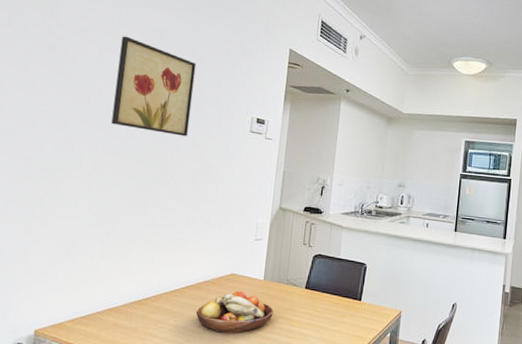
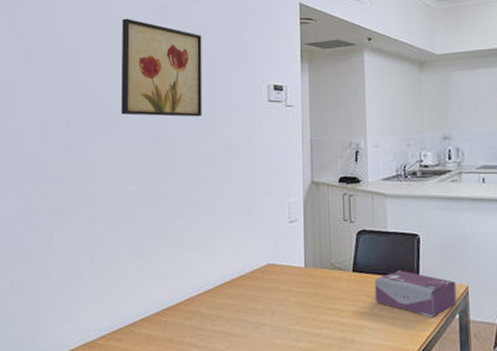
fruit bowl: present [195,290,274,333] -> none [234,283,320,334]
tissue box: none [321,291,392,334] -> present [375,270,457,318]

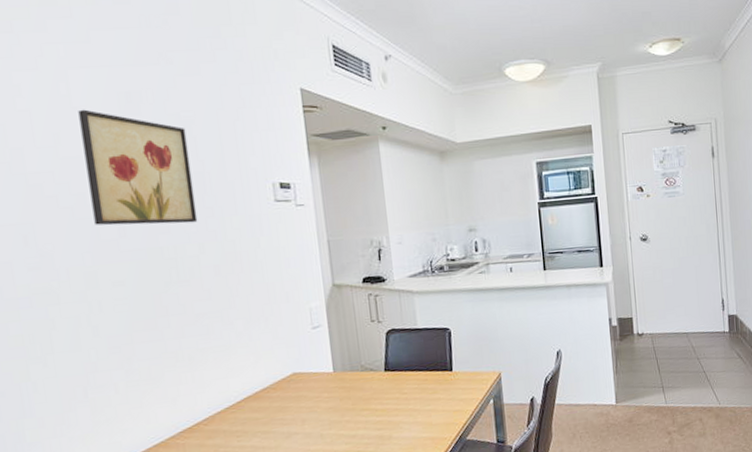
tissue box: present [375,270,457,318] -> none [408,364,491,406]

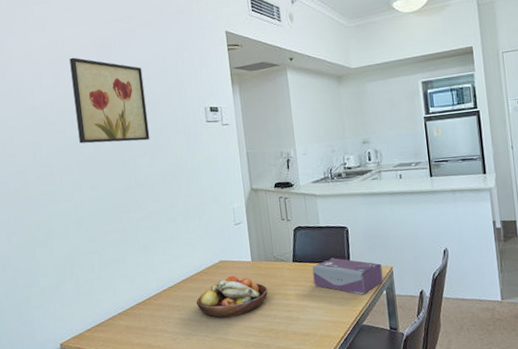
fruit bowl: none [261,390,354,443] -> present [196,275,268,318]
tissue box: none [408,364,491,406] -> present [312,257,384,295]

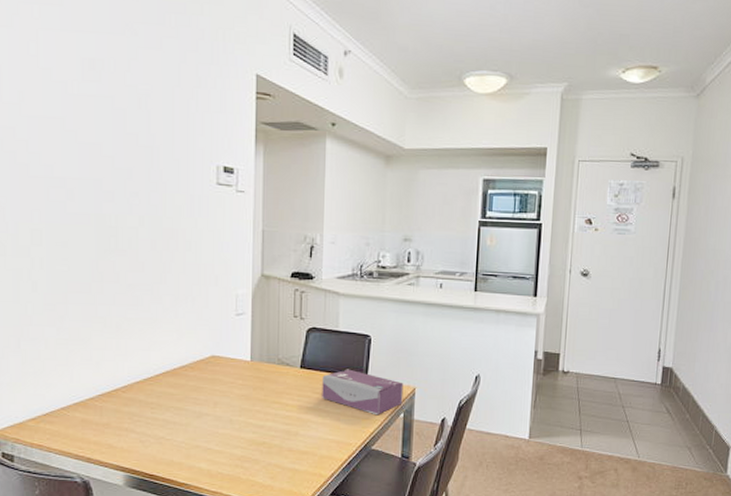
wall art: present [69,57,150,144] -> none [44,70,141,195]
fruit bowl: present [196,275,268,318] -> none [175,375,265,423]

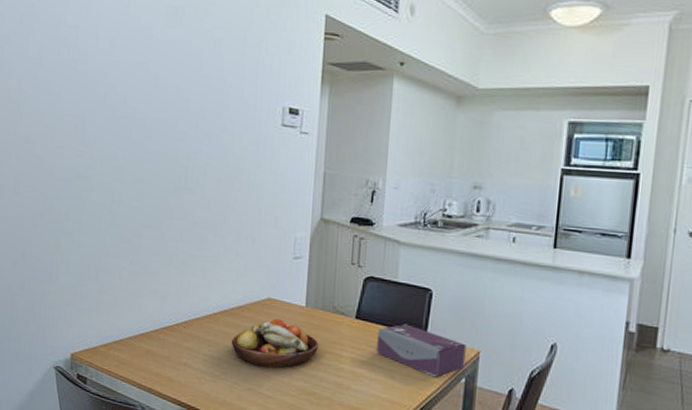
fruit bowl: none [175,375,265,423] -> present [231,318,319,368]

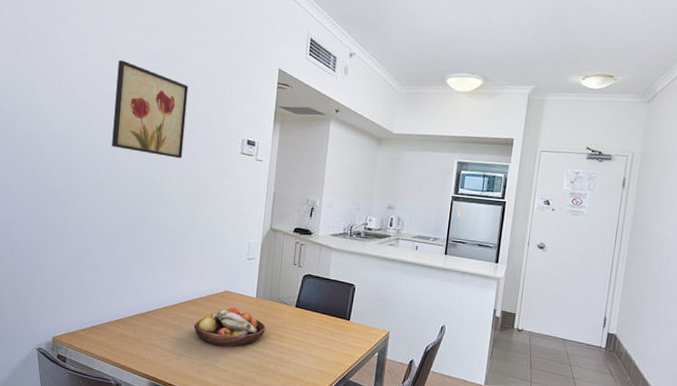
wall art: none [129,19,216,135] -> present [112,60,189,159]
tissue box: present [376,323,467,378] -> none [311,311,380,353]

